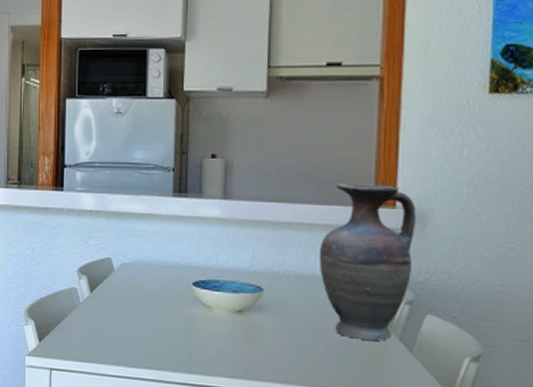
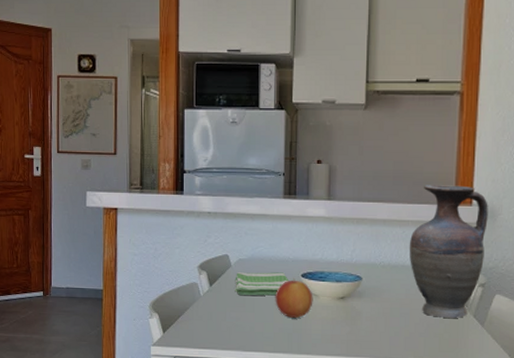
dish towel: none [117,278,179,306] -> present [235,272,289,296]
apple: none [162,287,206,332] -> present [275,278,313,318]

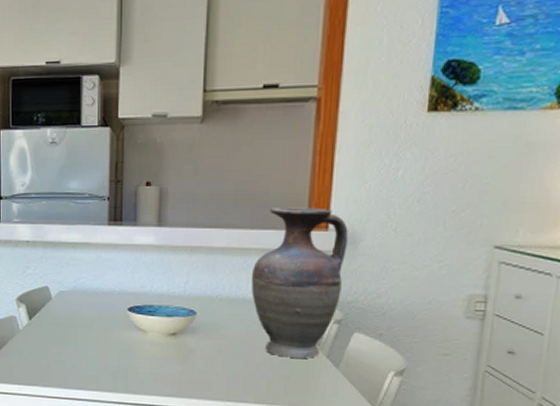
dish towel: present [235,272,289,296] -> none [55,305,115,331]
apple: present [275,278,313,318] -> none [99,312,141,355]

